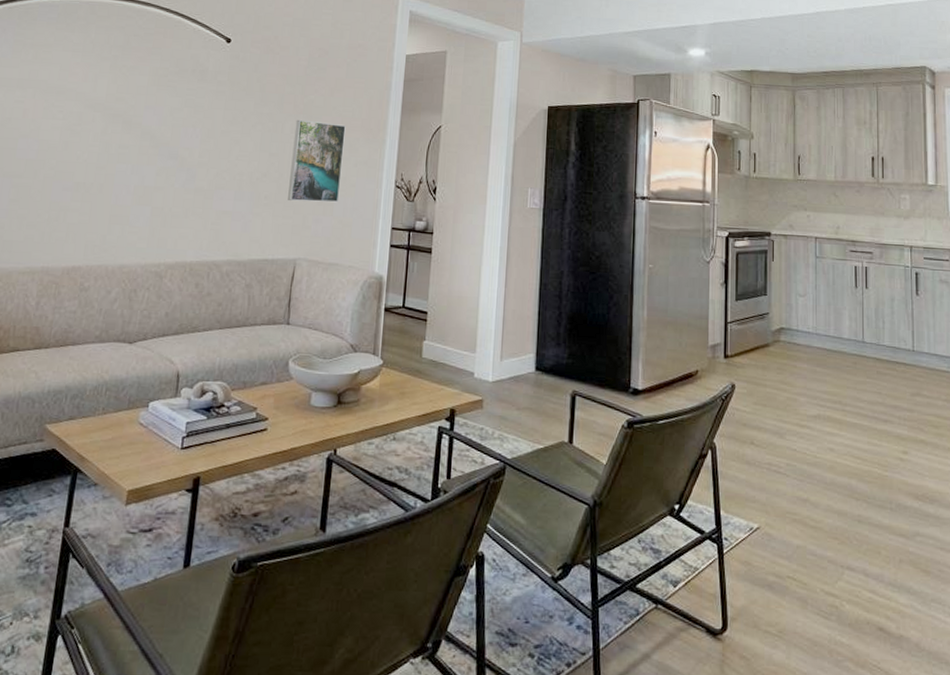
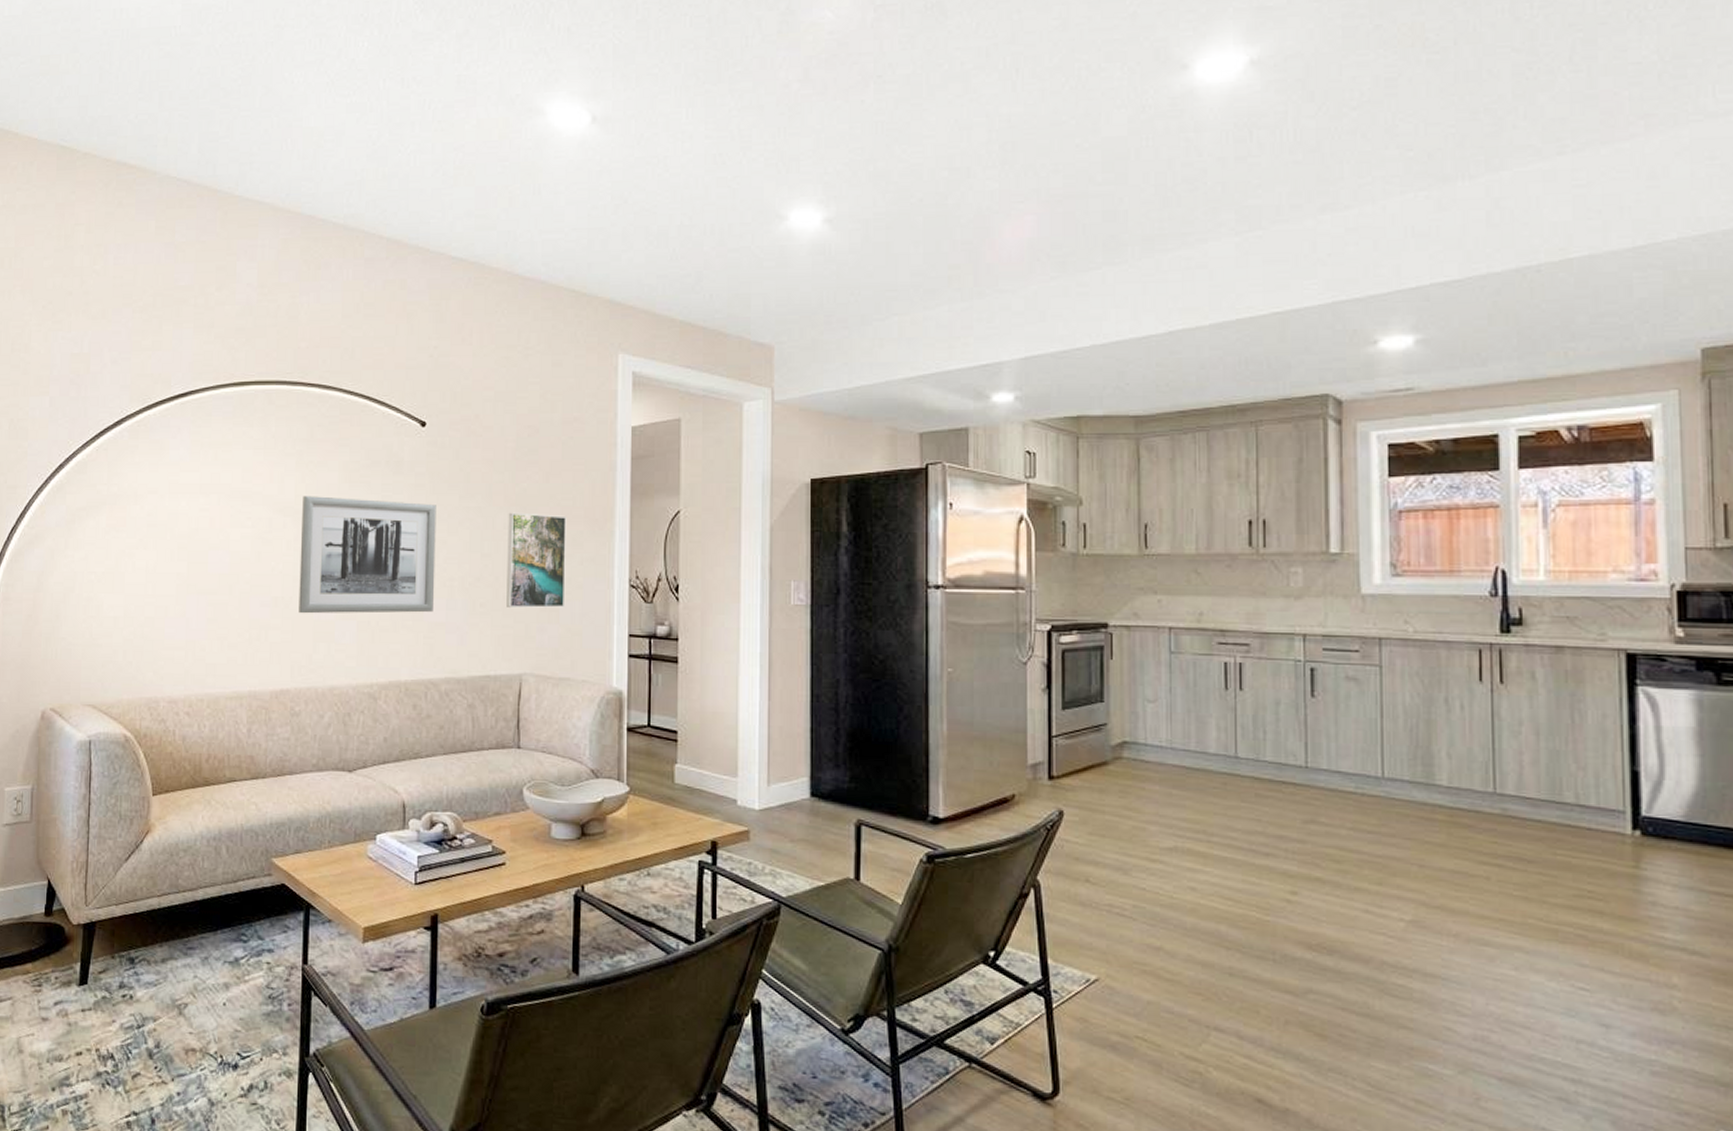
wall art: none [98,95,234,202] -> present [299,496,436,614]

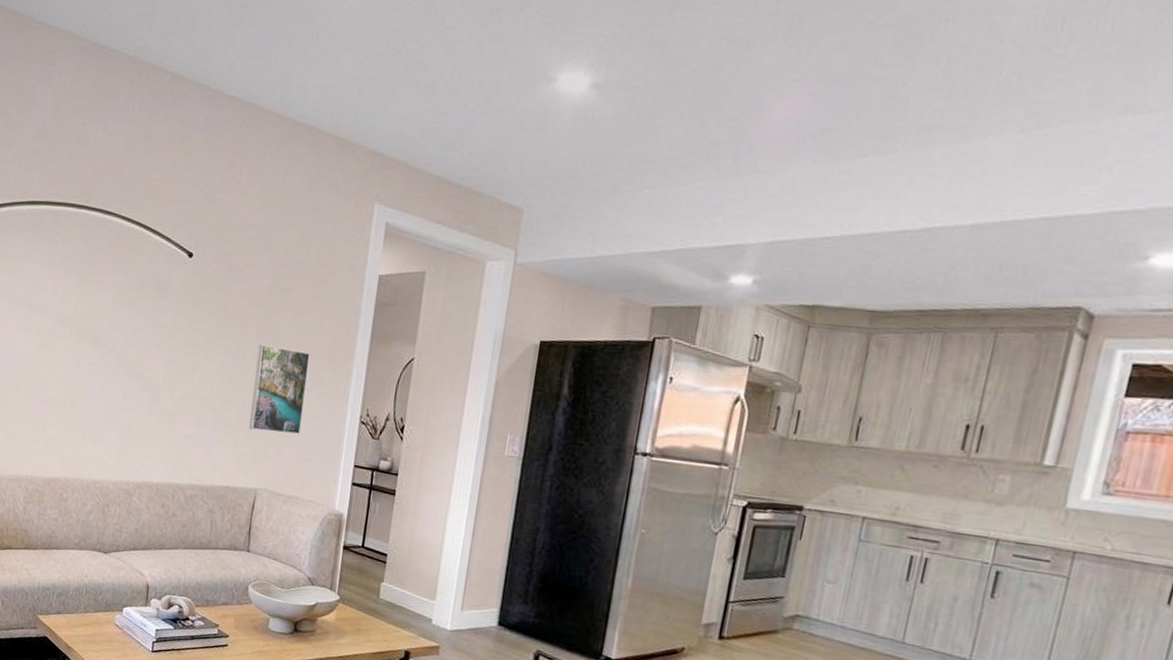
wall art: present [299,496,436,614] -> none [71,311,196,426]

